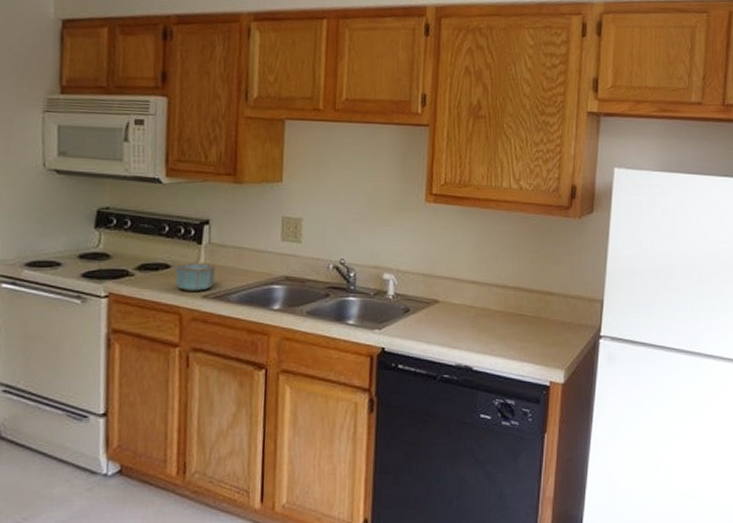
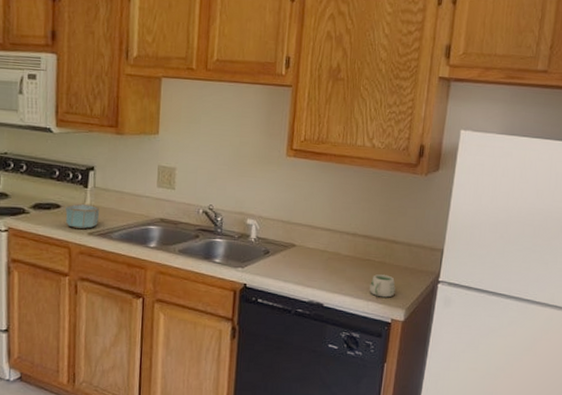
mug: none [524,331,553,357] -> present [369,274,396,298]

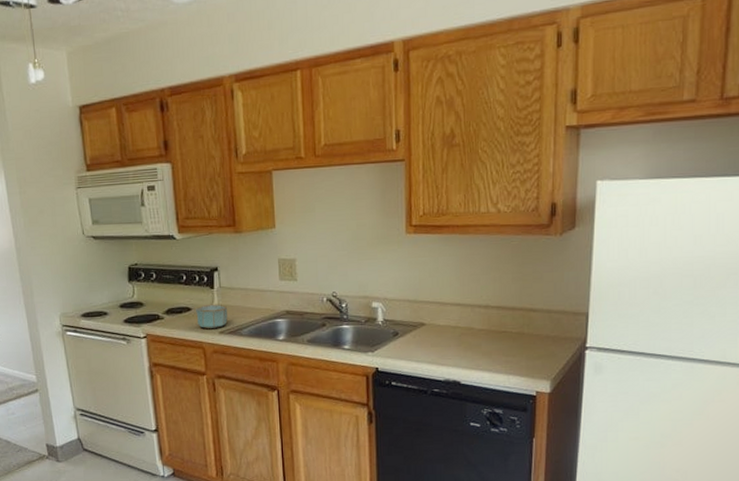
mug: present [369,274,396,298] -> none [509,346,538,370]

